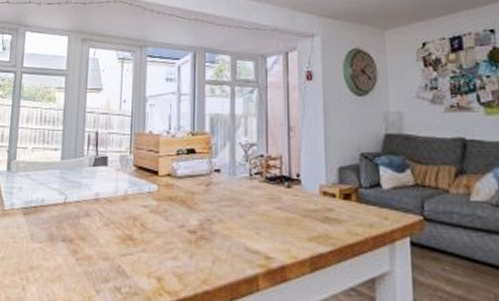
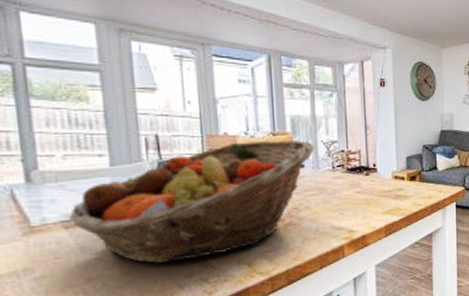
fruit basket: none [28,141,232,263] -> present [69,140,315,264]

